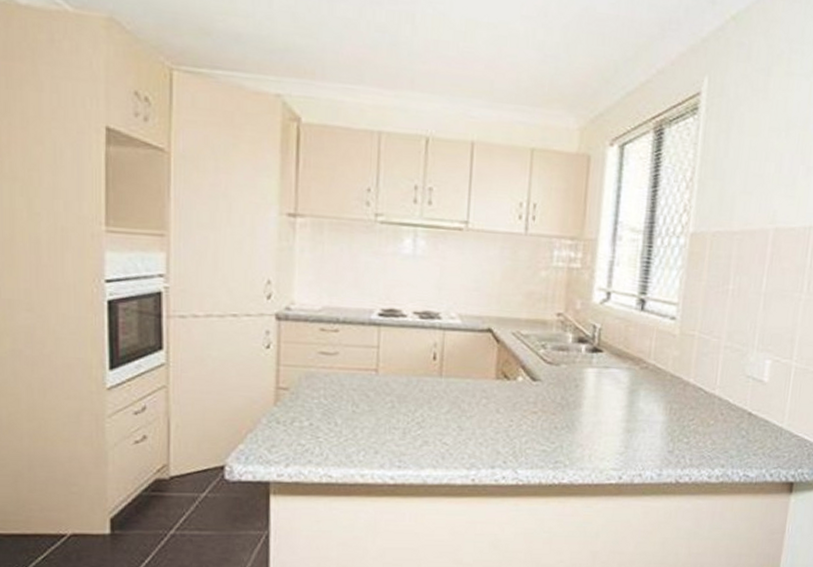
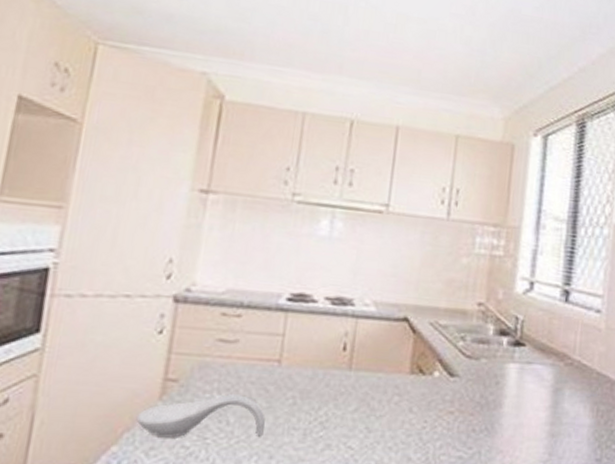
spoon rest: none [256,400,369,437] -> present [136,394,266,438]

